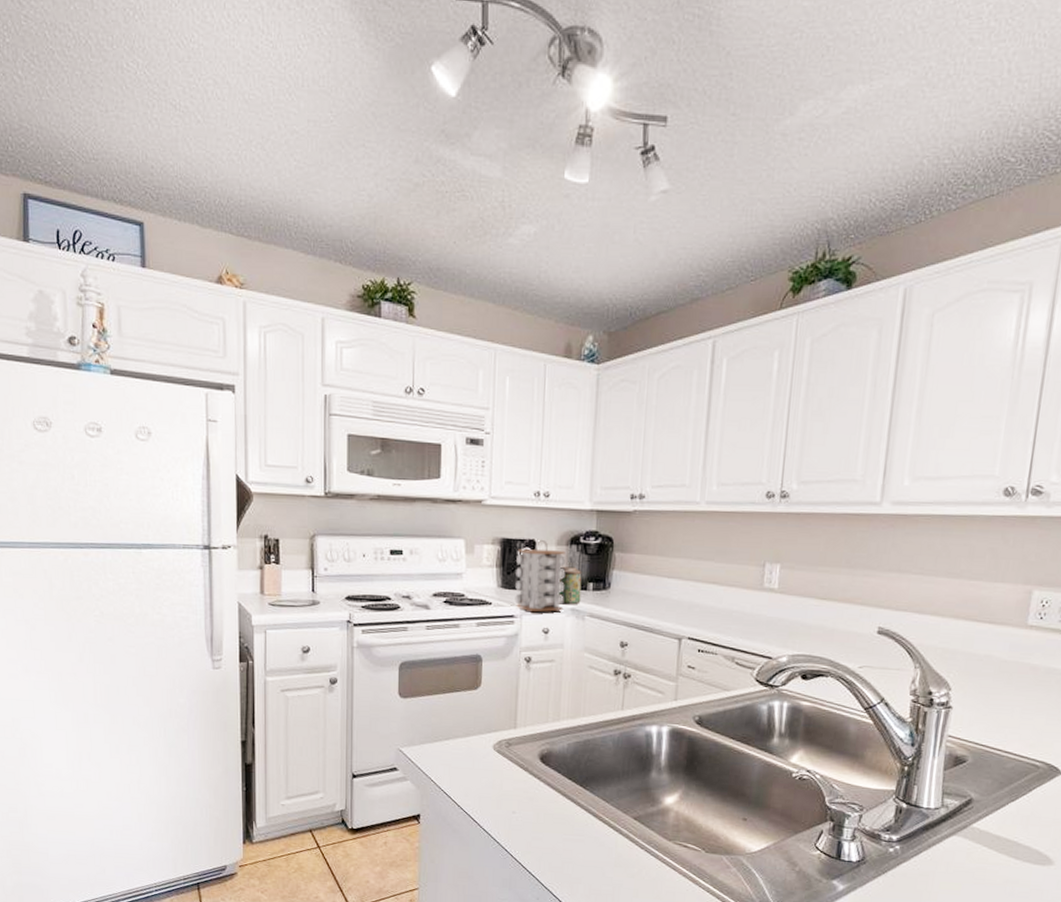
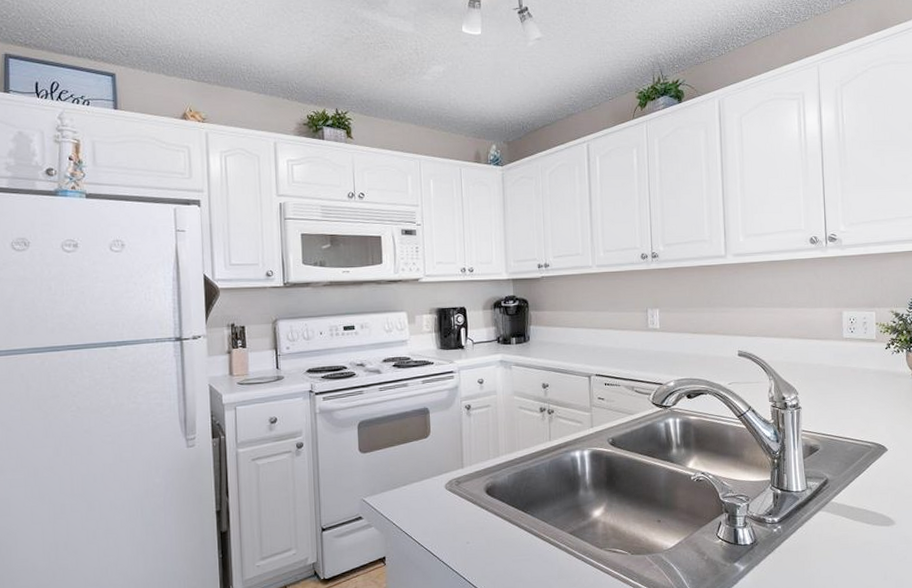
spice rack: present [515,539,566,613] -> none [451,306,494,367]
canister: present [559,566,582,605] -> none [488,326,507,358]

